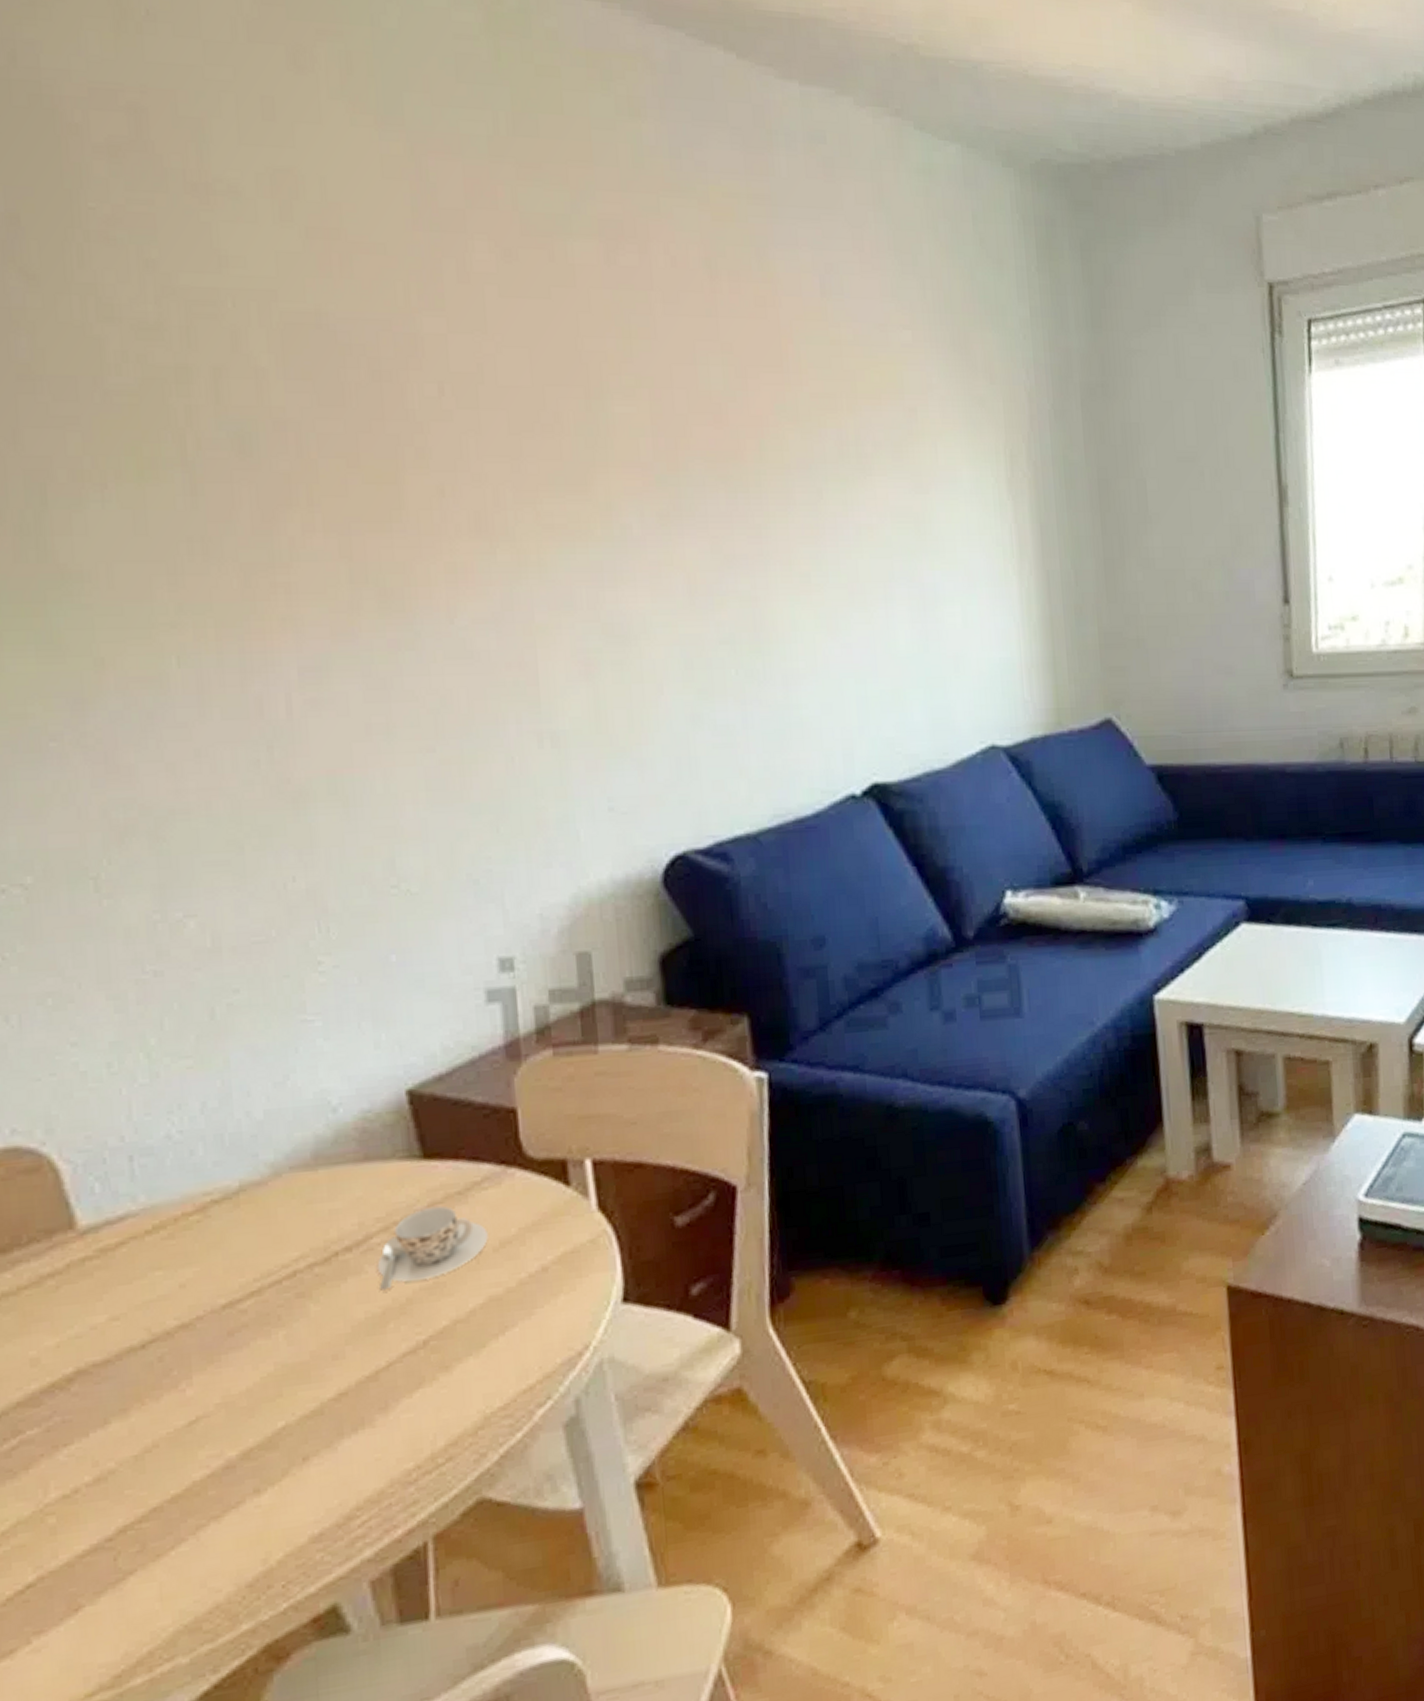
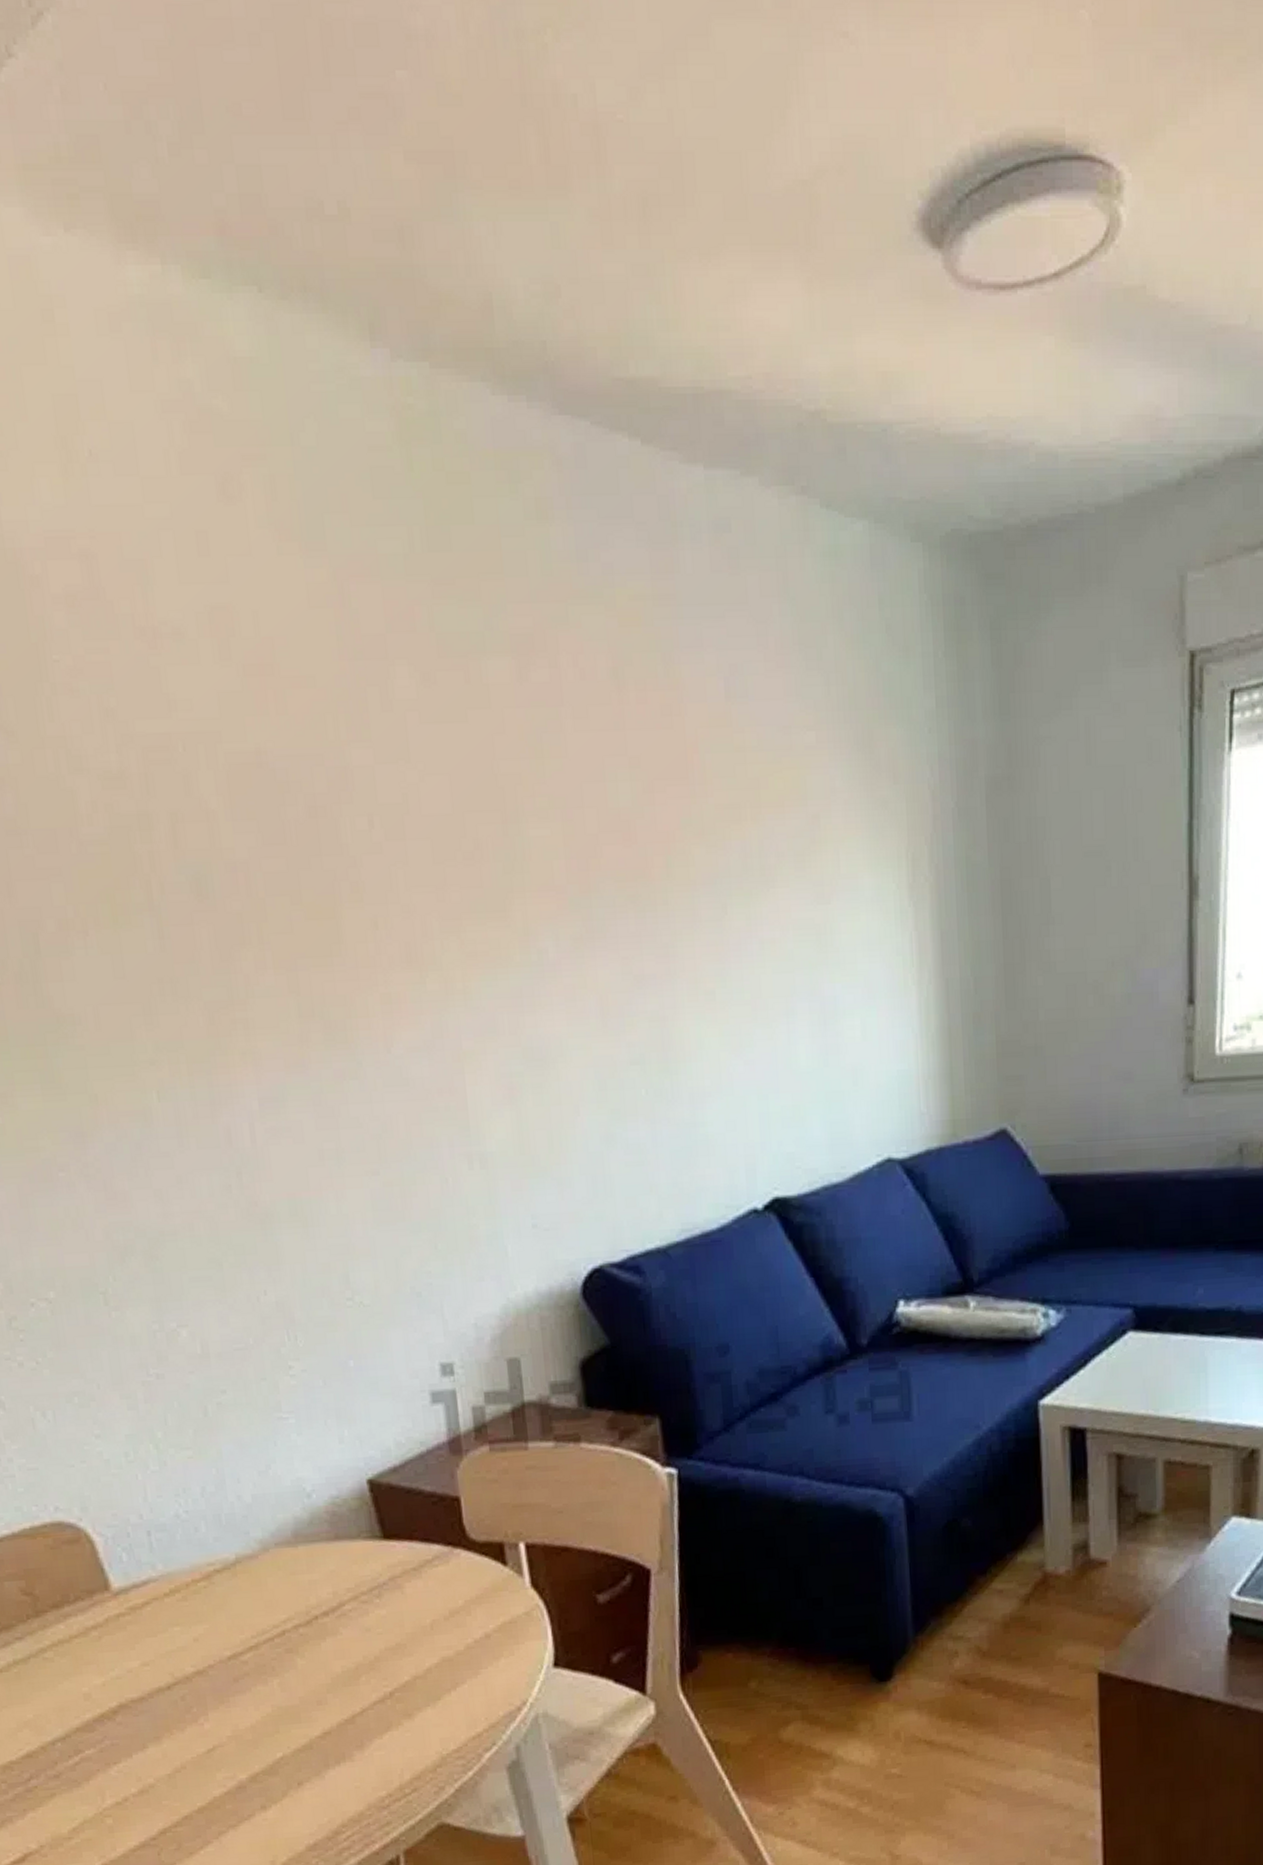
teacup: present [377,1205,488,1291] -> none [349,1579,440,1649]

